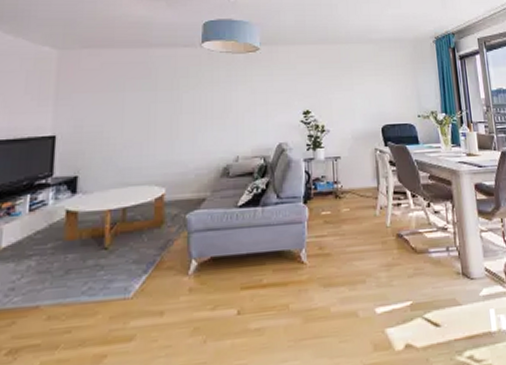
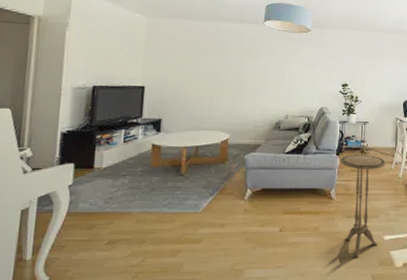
side table: none [309,199,369,343] -> present [340,154,385,258]

